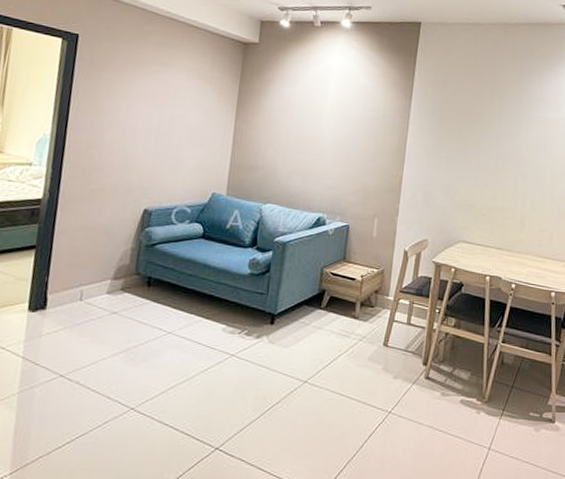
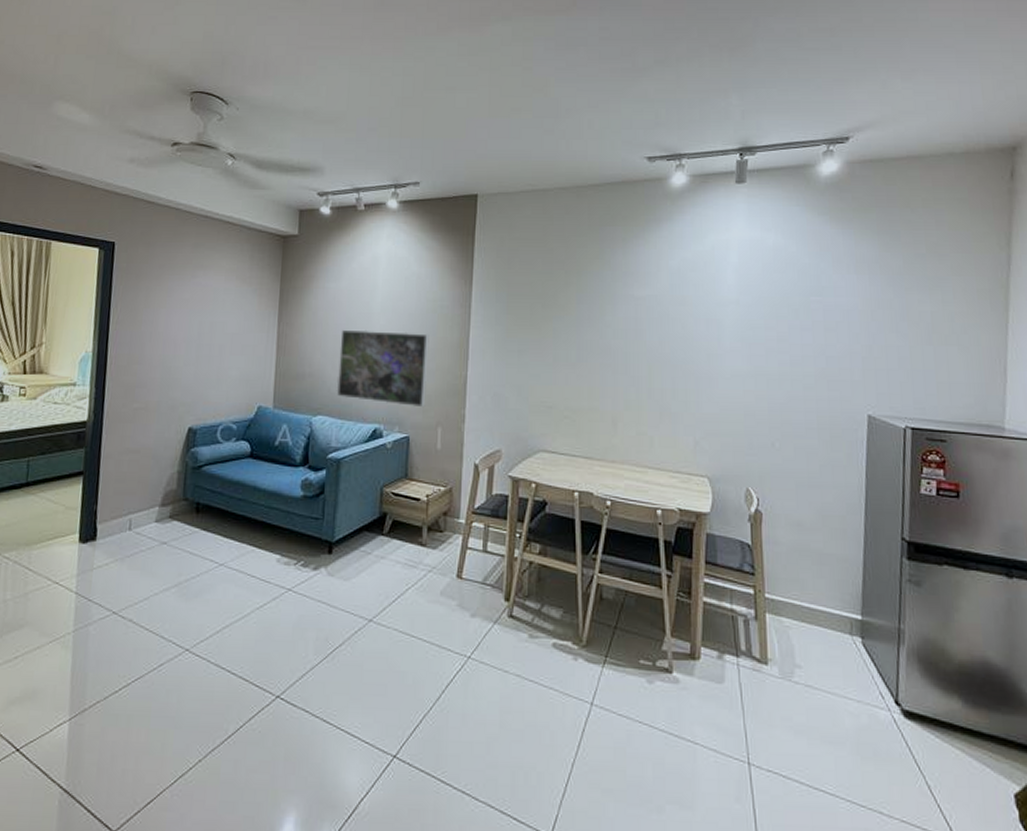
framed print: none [286,129,372,201] -> present [336,329,430,408]

